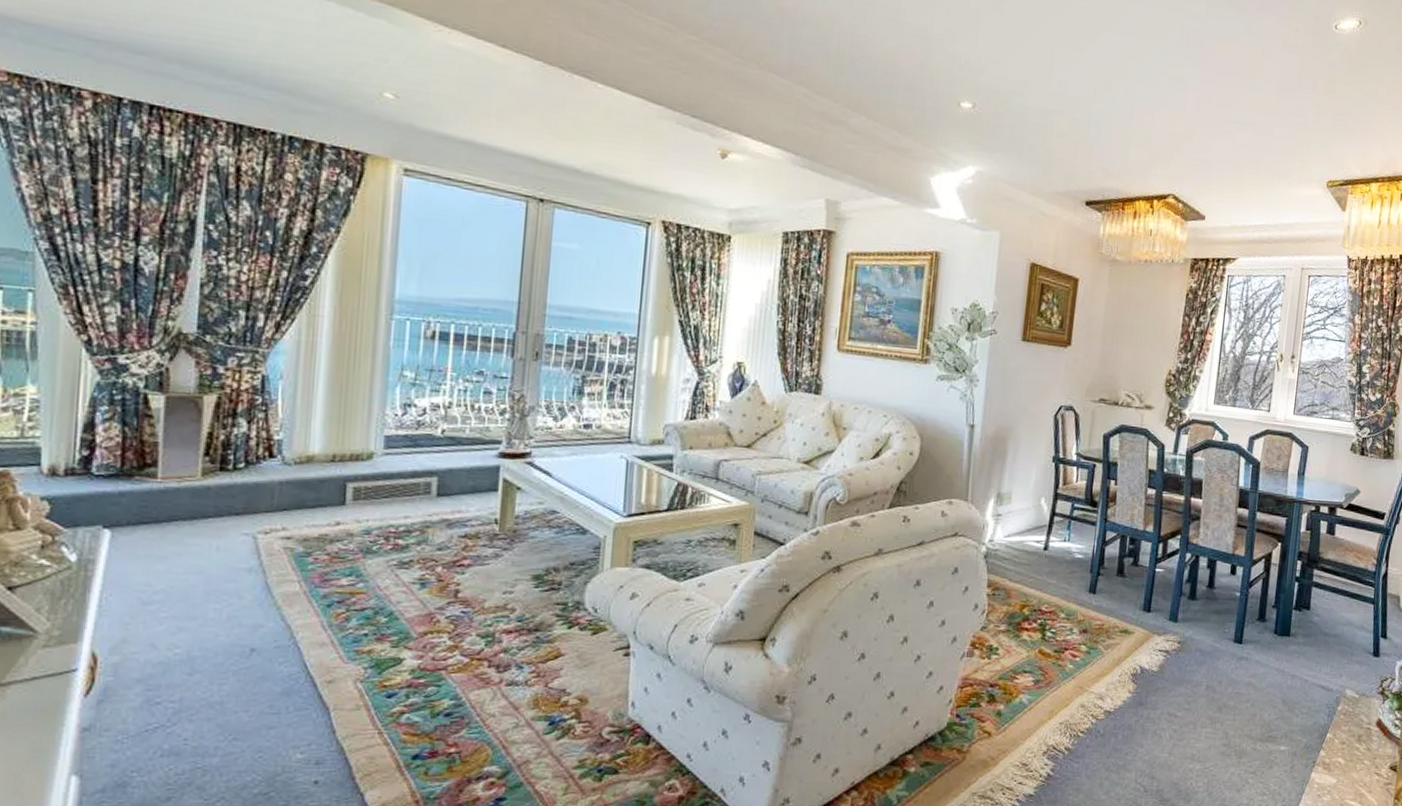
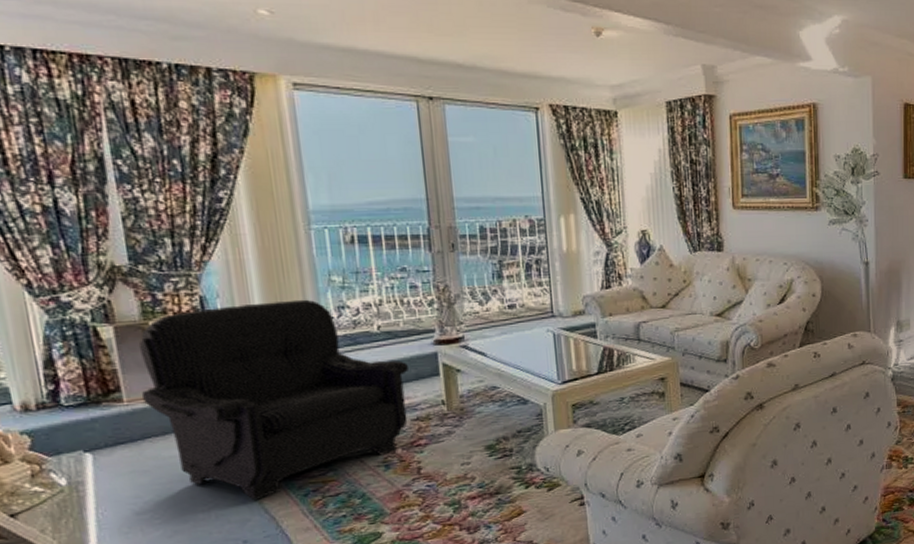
armchair: none [177,389,466,605] -> present [138,299,408,501]

